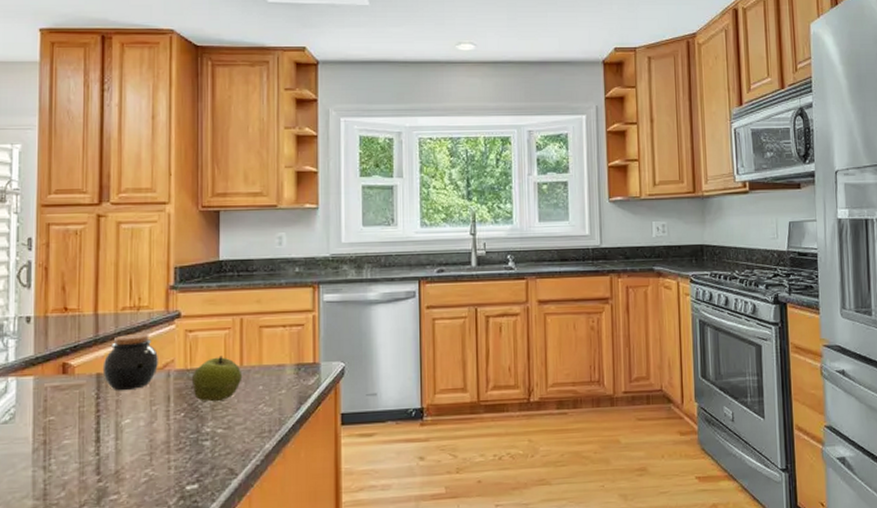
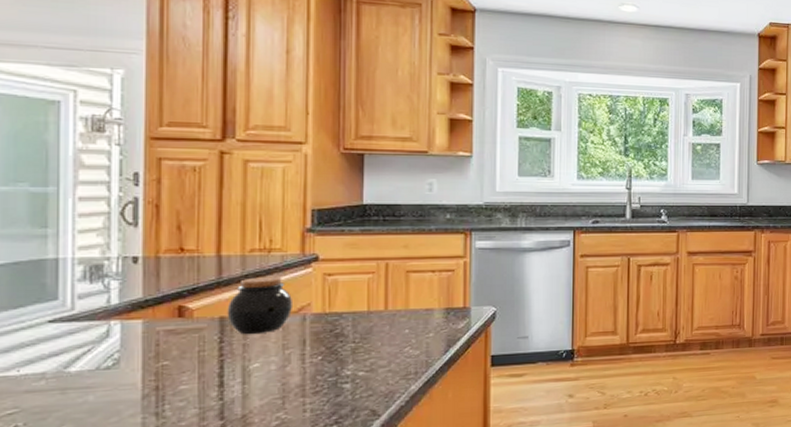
apple: present [191,355,243,402] -> none [330,299,387,346]

